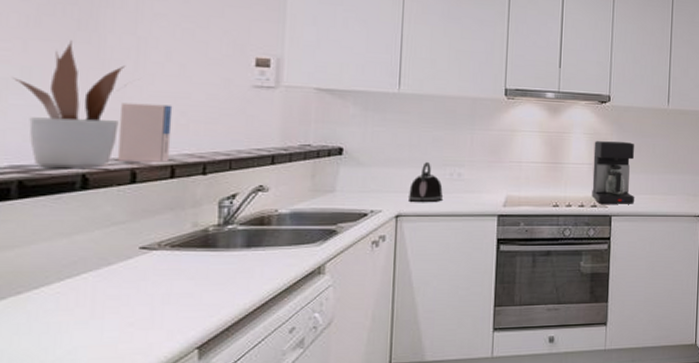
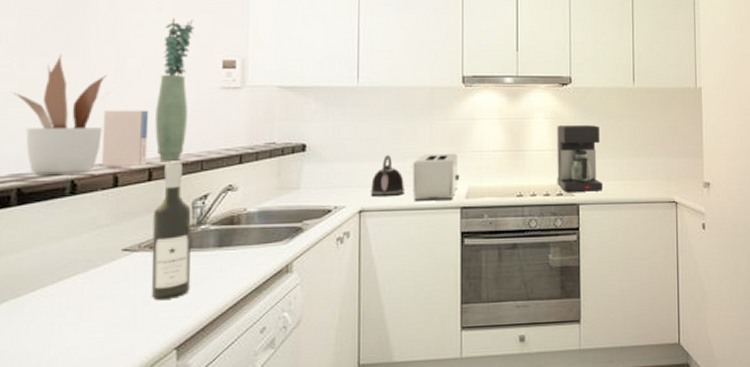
bottle: none [171,160,218,299] -> present [150,162,192,300]
vase: none [179,11,226,159] -> present [155,18,195,161]
toaster: none [450,162,499,209] -> present [413,153,460,202]

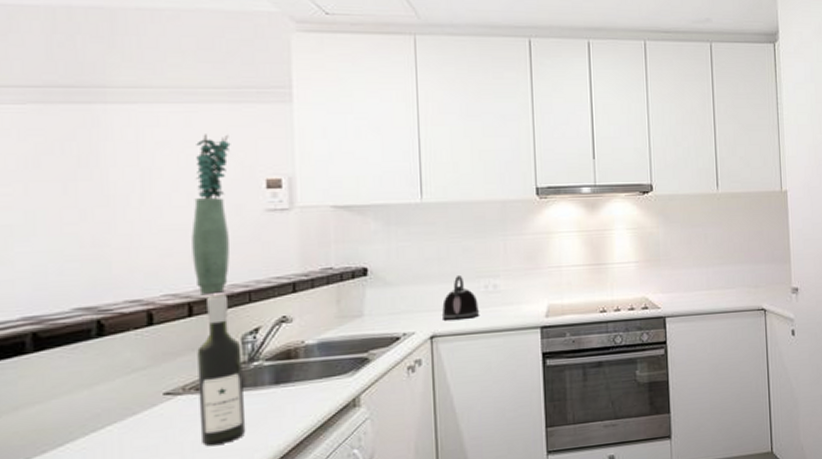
potted plant: present [13,54,112,176] -> none [18,178,138,318]
book: present [102,110,149,166] -> none [131,238,186,303]
toaster: present [413,153,460,202] -> none [487,270,539,324]
coffee maker: present [557,124,602,192] -> none [639,233,689,305]

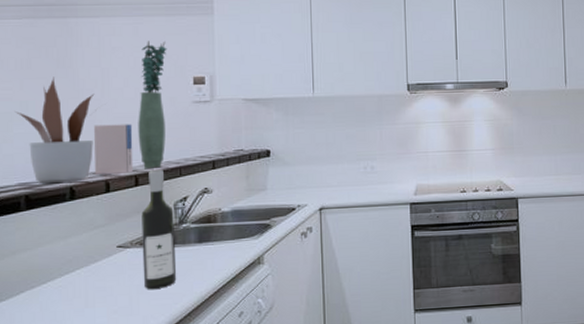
potted plant: none [18,178,138,318] -> present [16,76,99,184]
book: none [131,238,186,303] -> present [94,124,134,174]
kettle: present [441,274,480,321] -> none [328,157,360,196]

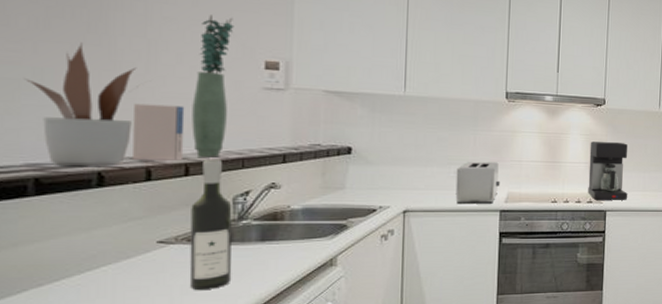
toaster: none [366,155,409,200] -> present [455,161,501,205]
coffee maker: none [495,125,539,187] -> present [588,141,628,200]

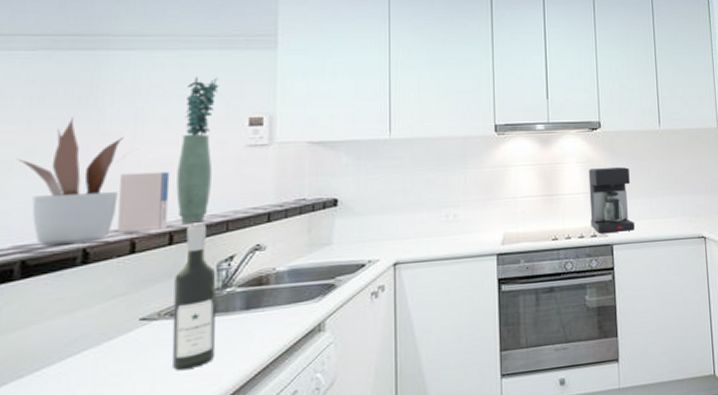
toaster: present [455,161,501,205] -> none [448,201,495,252]

